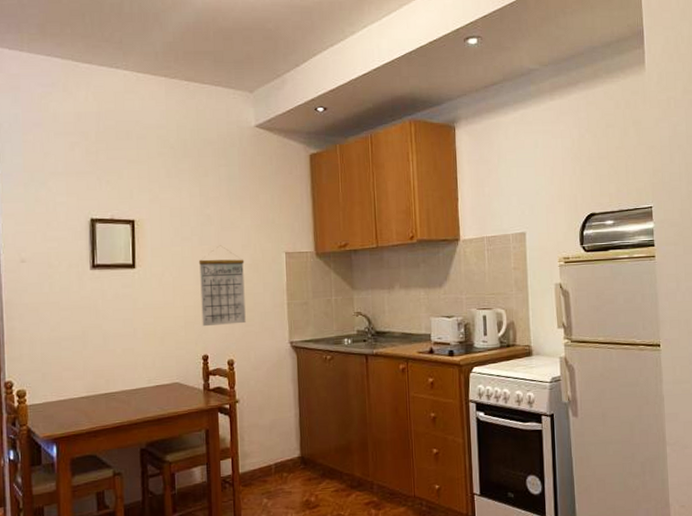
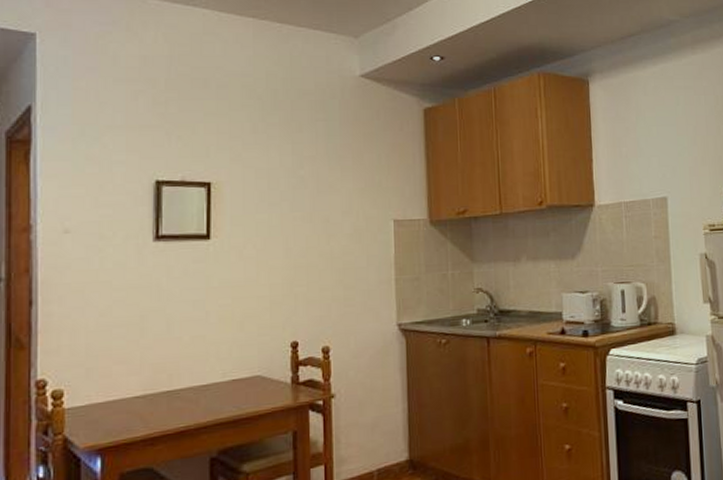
calendar: present [198,245,246,327] -> none [288,212,345,308]

